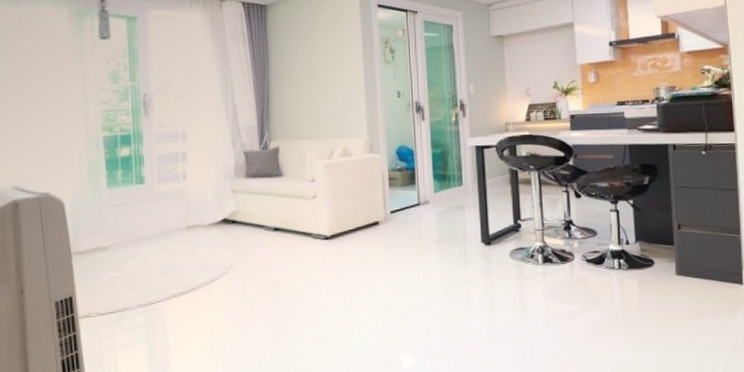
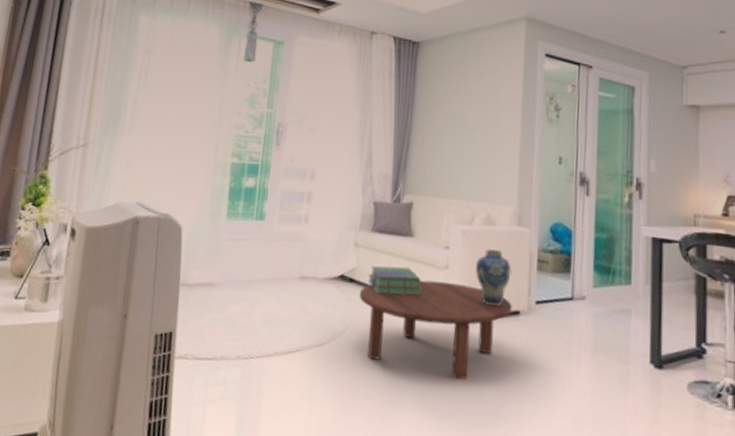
coffee table: none [242,208,372,285] -> present [359,280,512,381]
stack of books: none [248,202,297,229] -> present [367,265,423,296]
vase: none [338,176,369,222] -> present [475,249,512,307]

